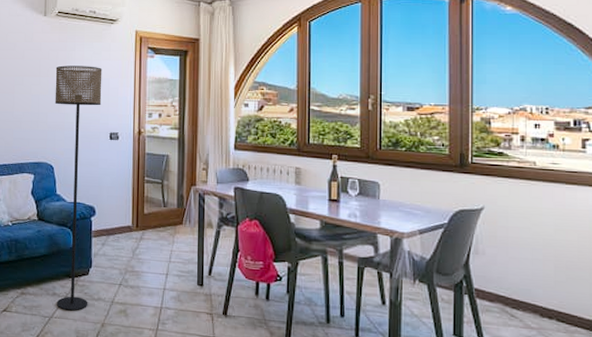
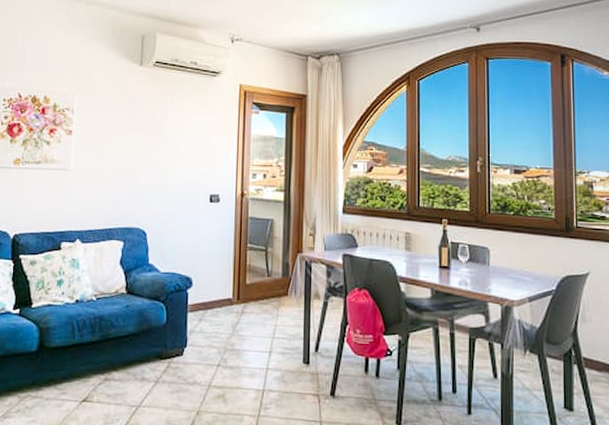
floor lamp: present [55,65,102,311] -> none [145,120,203,398]

